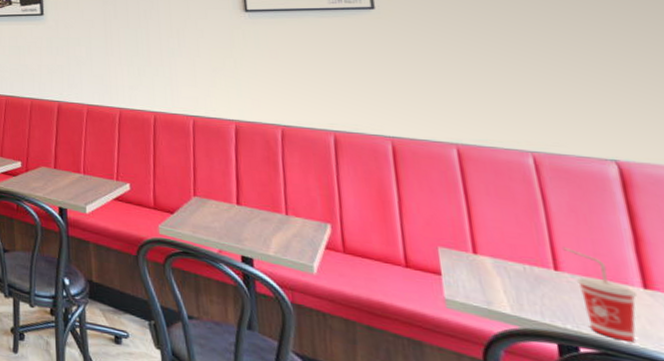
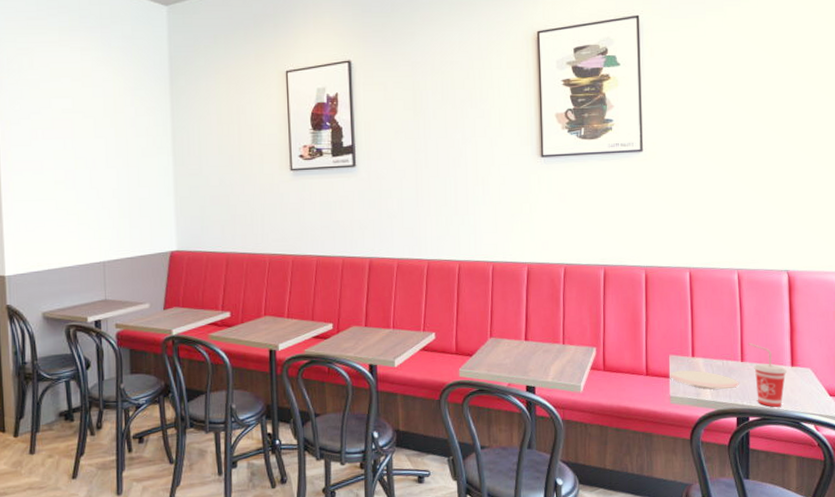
plate: none [441,267,556,305] -> present [670,370,739,390]

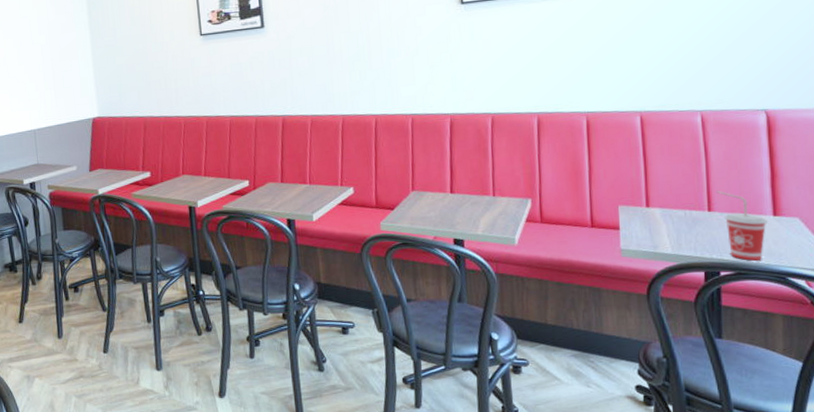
plate: present [670,370,739,390] -> none [620,221,706,242]

